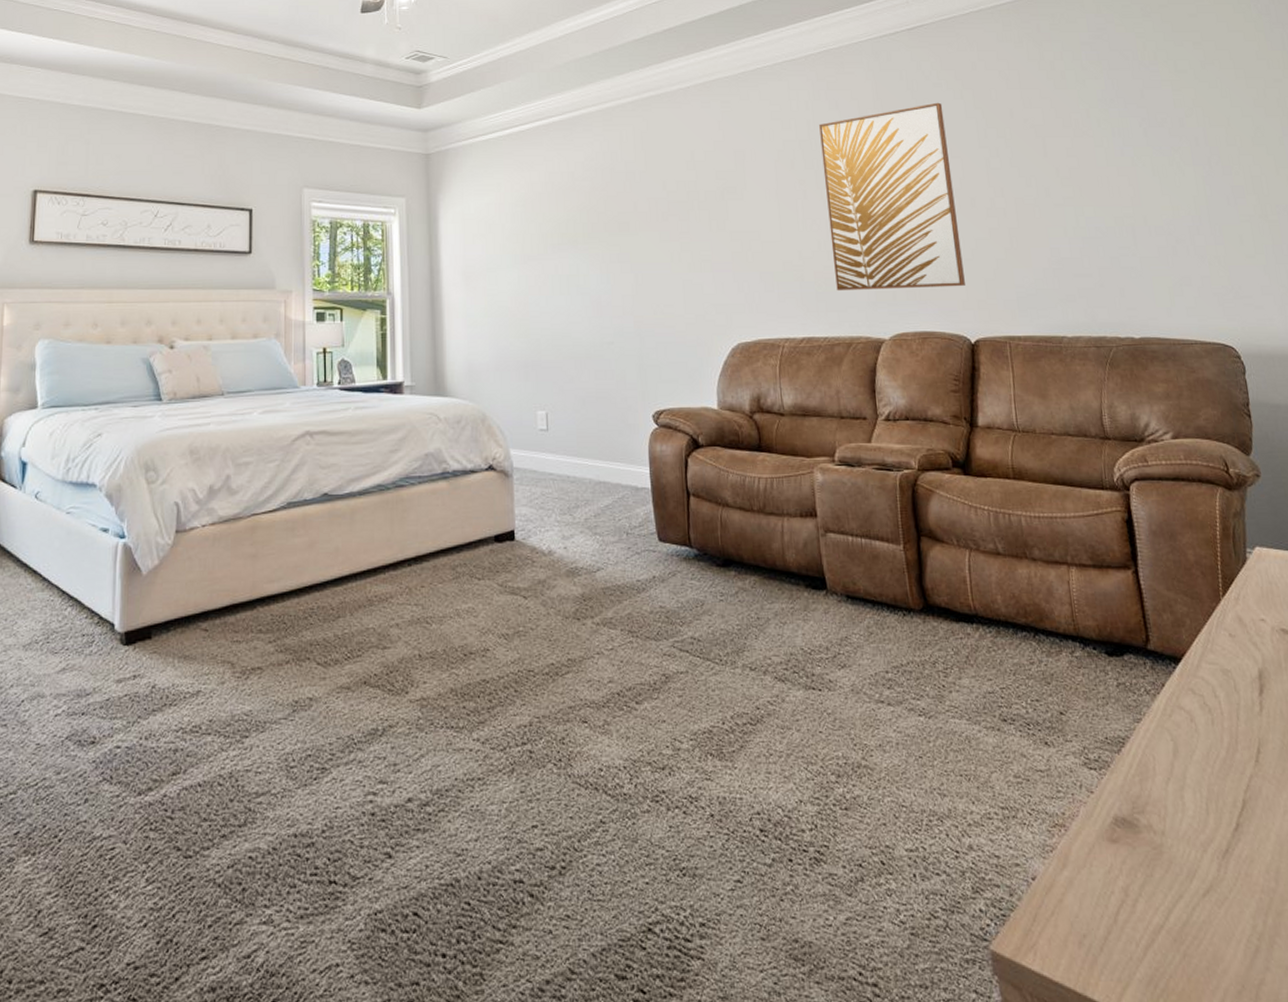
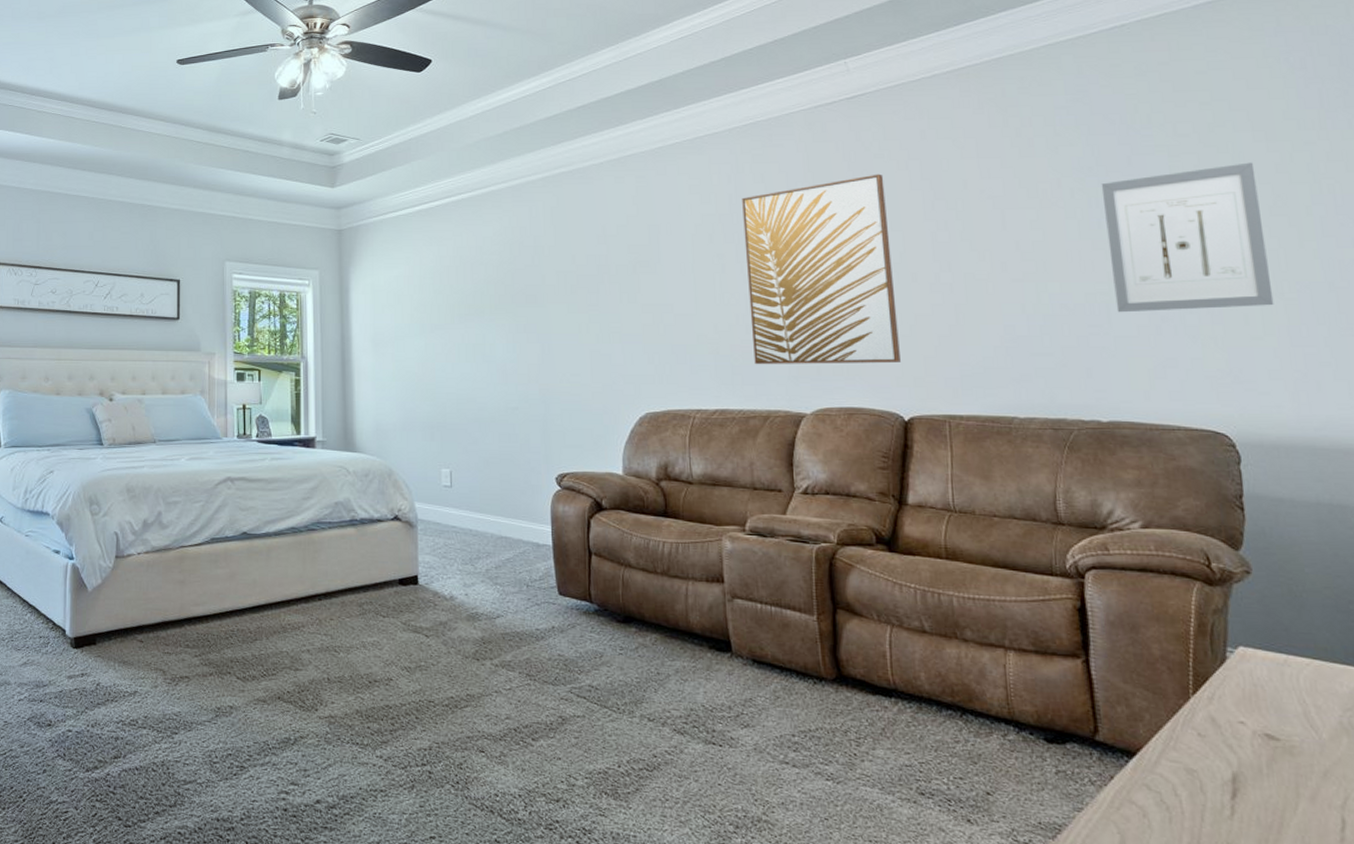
wall art: none [1121,97,1261,235] -> present [1101,162,1274,313]

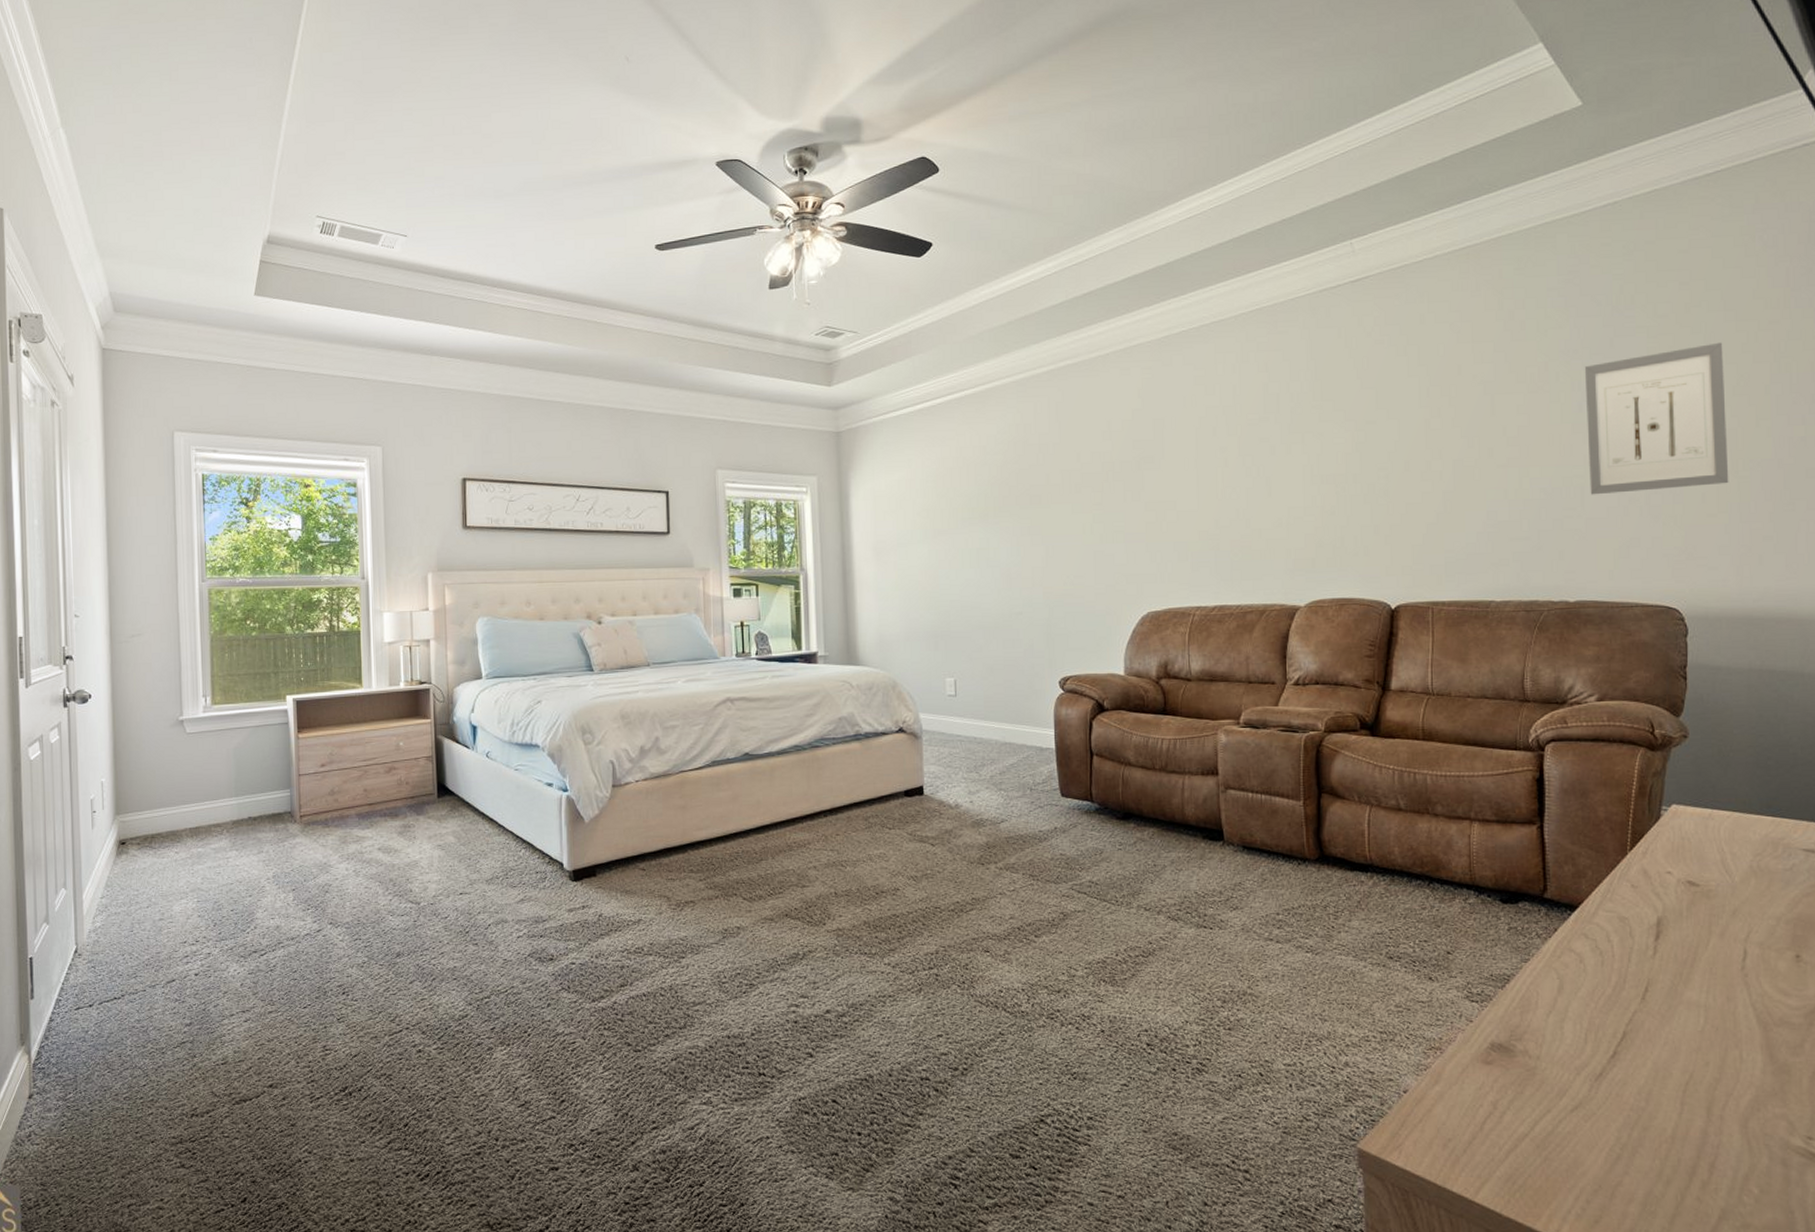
wall art: present [742,174,901,365] -> none [1246,360,1390,560]

